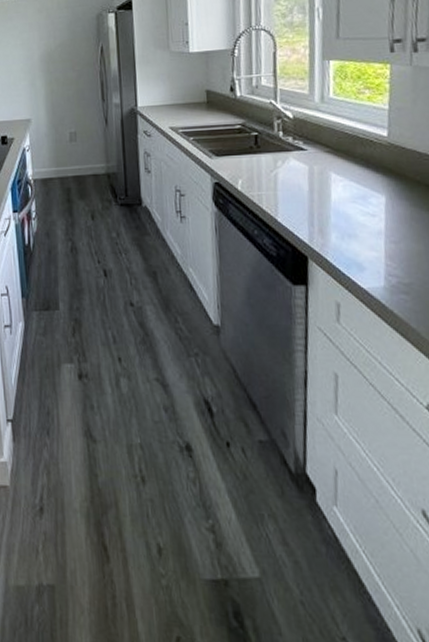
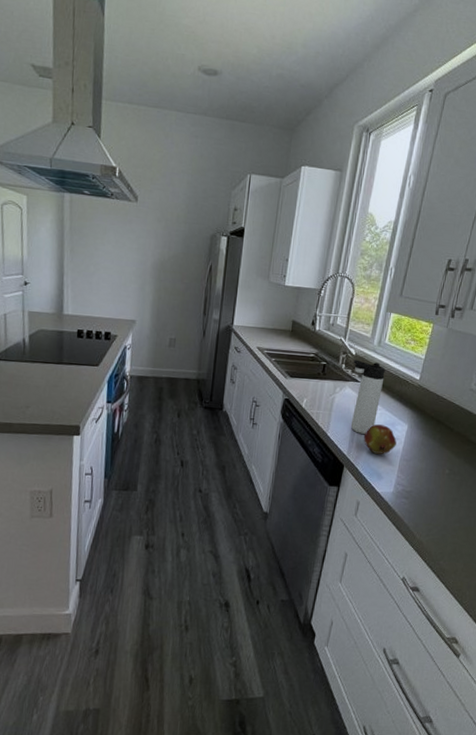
thermos bottle: none [292,123,339,214] -> present [350,359,385,434]
fruit: none [326,200,375,238] -> present [363,424,397,455]

